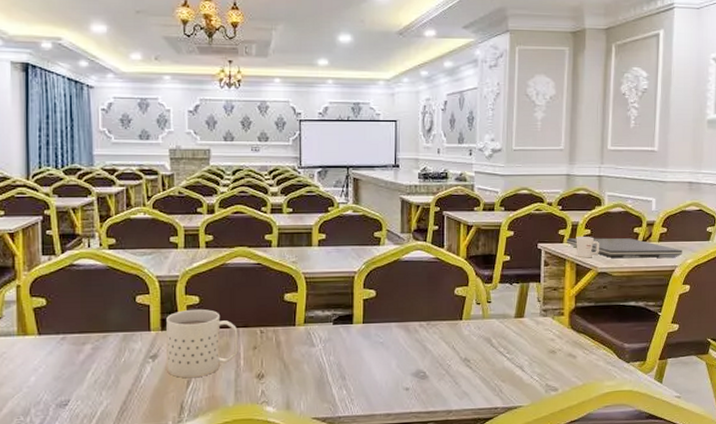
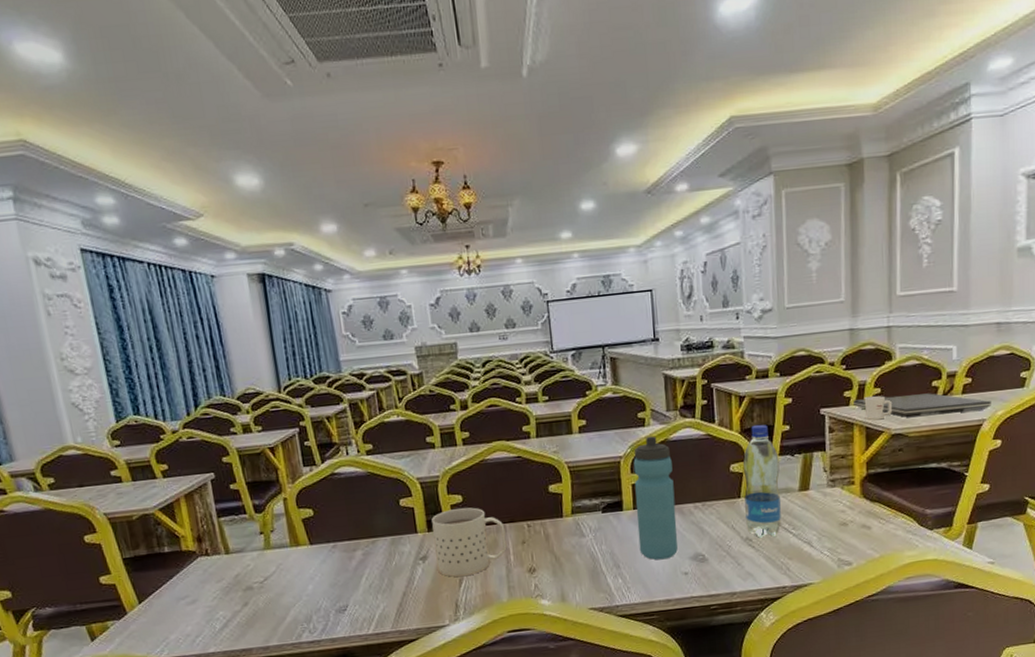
water bottle: none [365,255,402,374] -> present [633,436,678,560]
bottle: none [466,253,499,360] -> present [743,424,782,538]

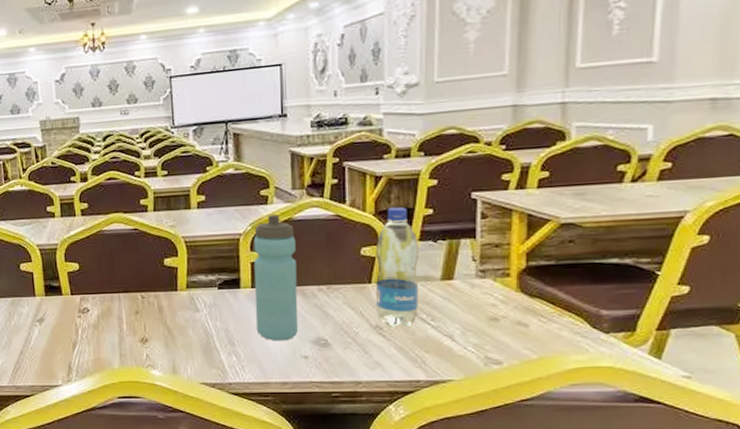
mug: present [431,507,507,578] -> none [49,275,120,341]
tablet: present [853,393,991,417] -> none [514,178,698,205]
mug: present [864,395,893,421] -> none [527,179,564,207]

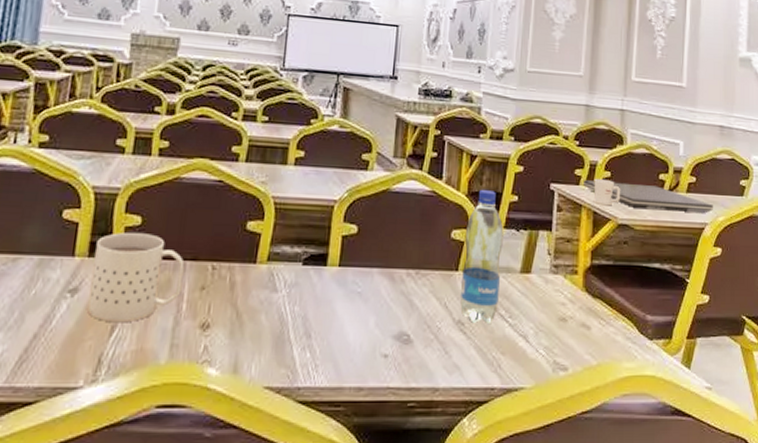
mug: none [49,275,120,341] -> present [87,233,185,323]
water bottle: present [253,214,298,341] -> none [337,182,391,334]
tablet: none [514,178,698,205] -> present [583,180,713,213]
mug: none [527,179,564,207] -> present [593,178,621,206]

